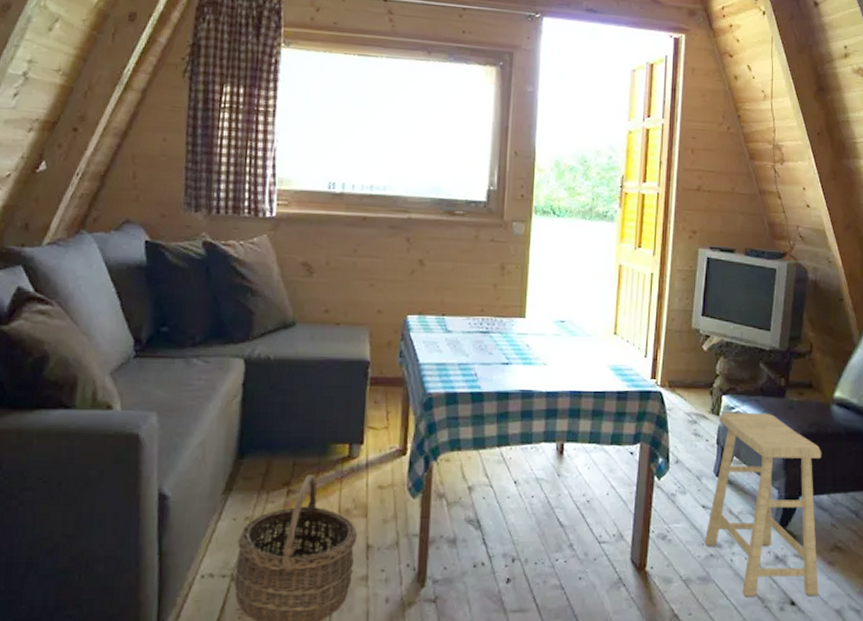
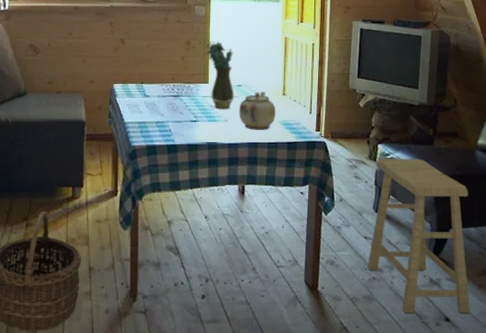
vase: none [524,264,557,349] -> present [207,39,234,109]
teapot: none [560,329,604,376] -> present [239,91,275,130]

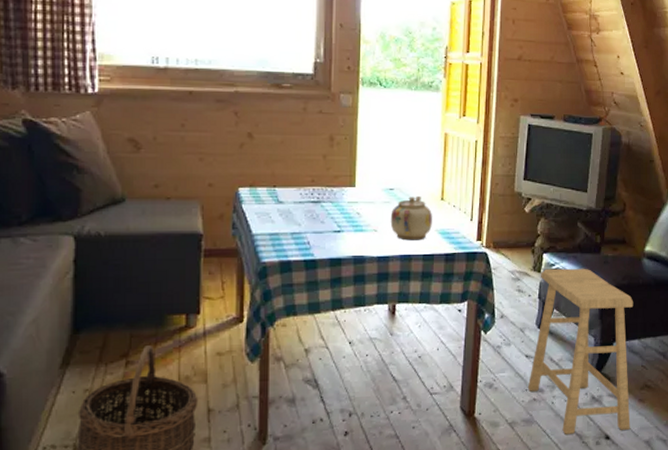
vase: present [207,39,234,109] -> none [353,134,385,216]

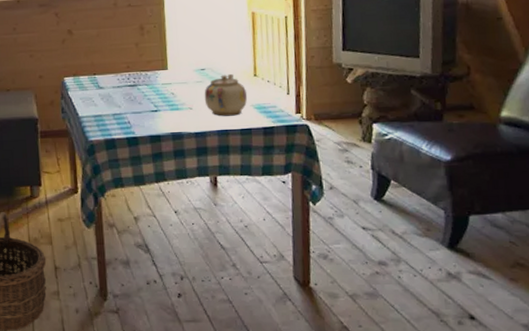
stool: present [527,268,634,434] -> none [367,137,502,311]

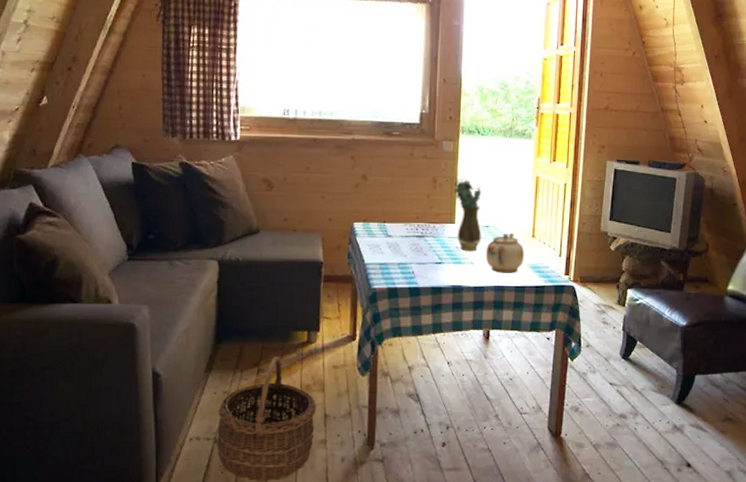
vase: none [162,22,198,96] -> present [454,177,482,250]

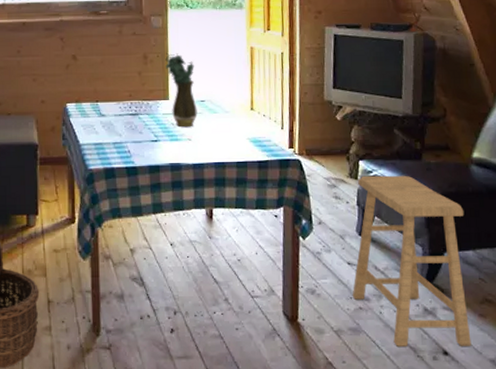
teapot: present [486,232,524,273] -> none [203,106,244,149]
stool: none [611,303,716,459] -> present [352,175,472,347]

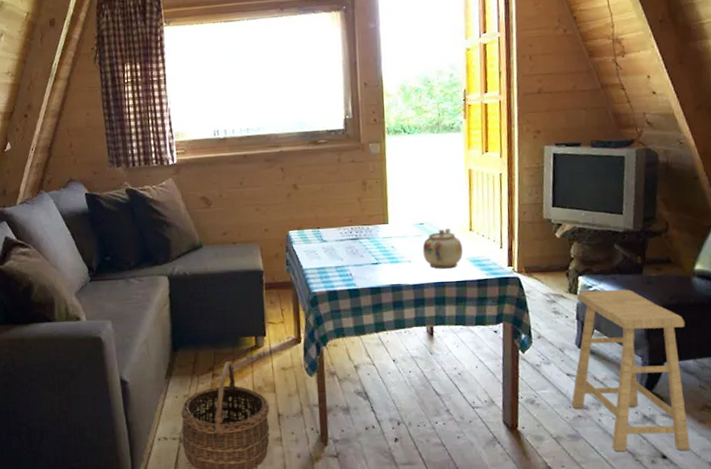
vase: present [165,52,198,126] -> none [384,178,417,249]
teapot: none [203,106,244,149] -> present [422,228,463,269]

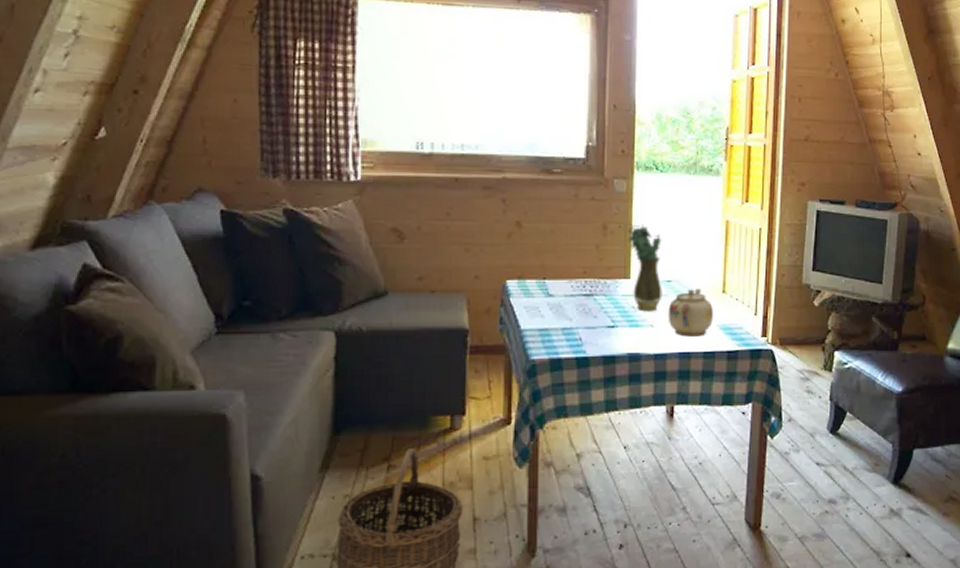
vase: none [384,178,417,249] -> present [628,222,662,310]
stool: present [571,289,691,451] -> none [818,367,936,551]

